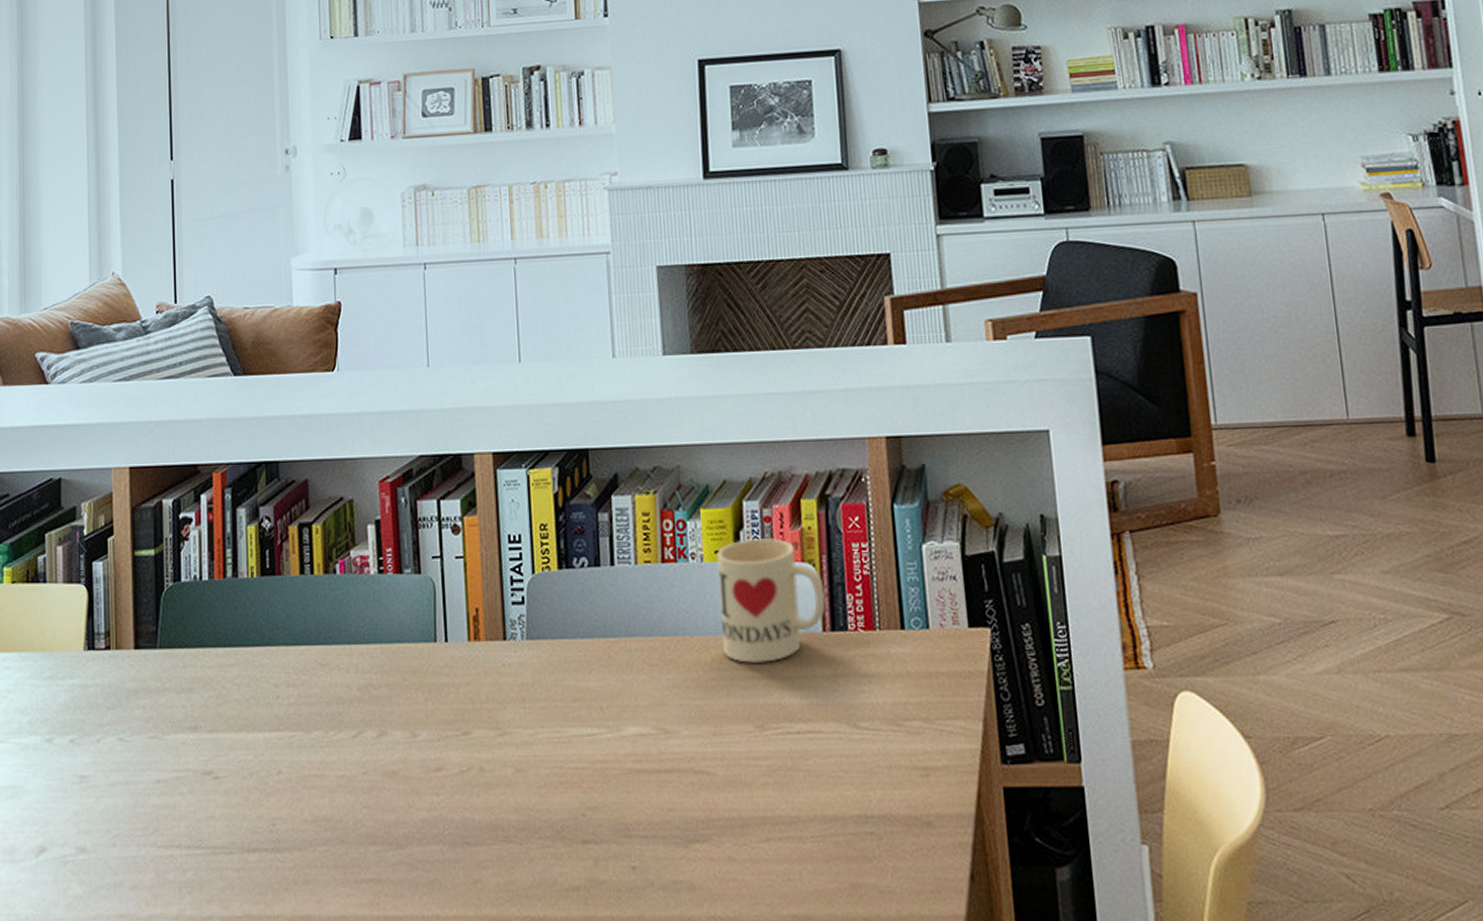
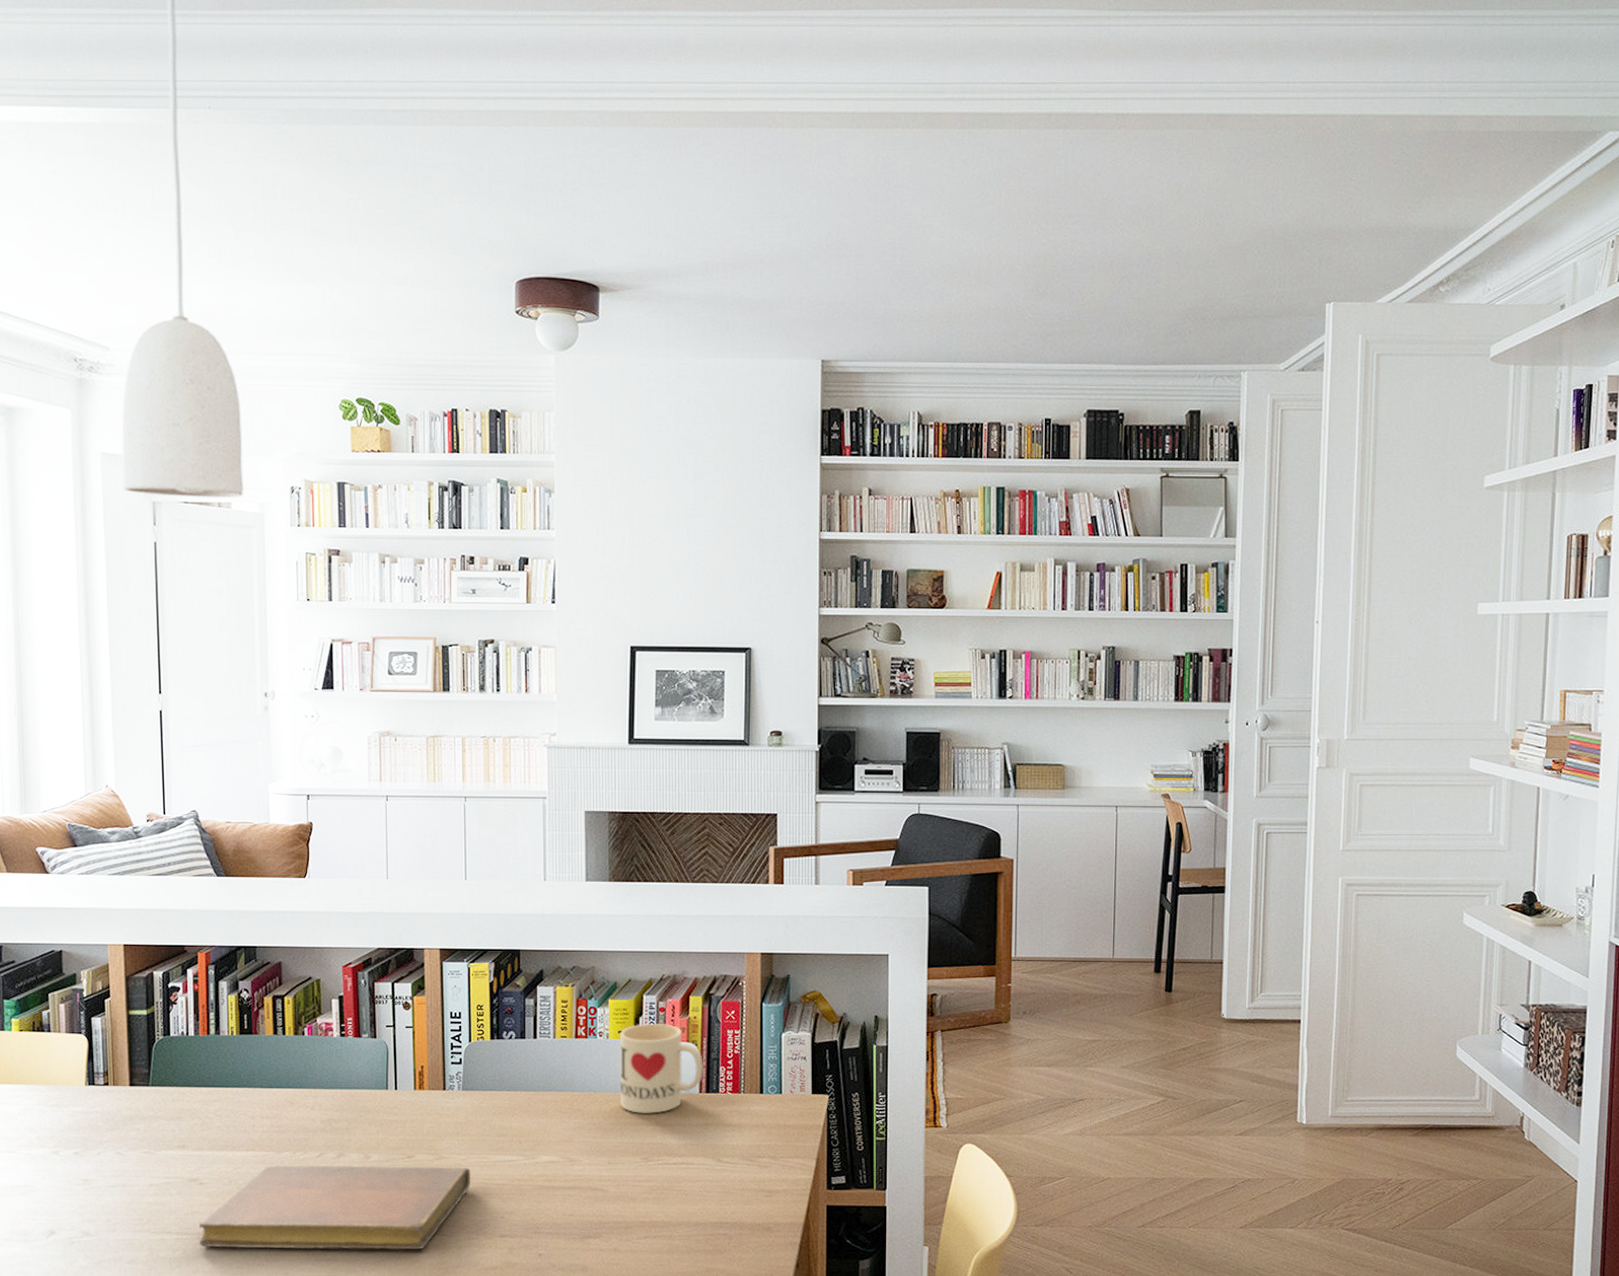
notebook: none [213,745,542,866] -> present [198,1165,470,1250]

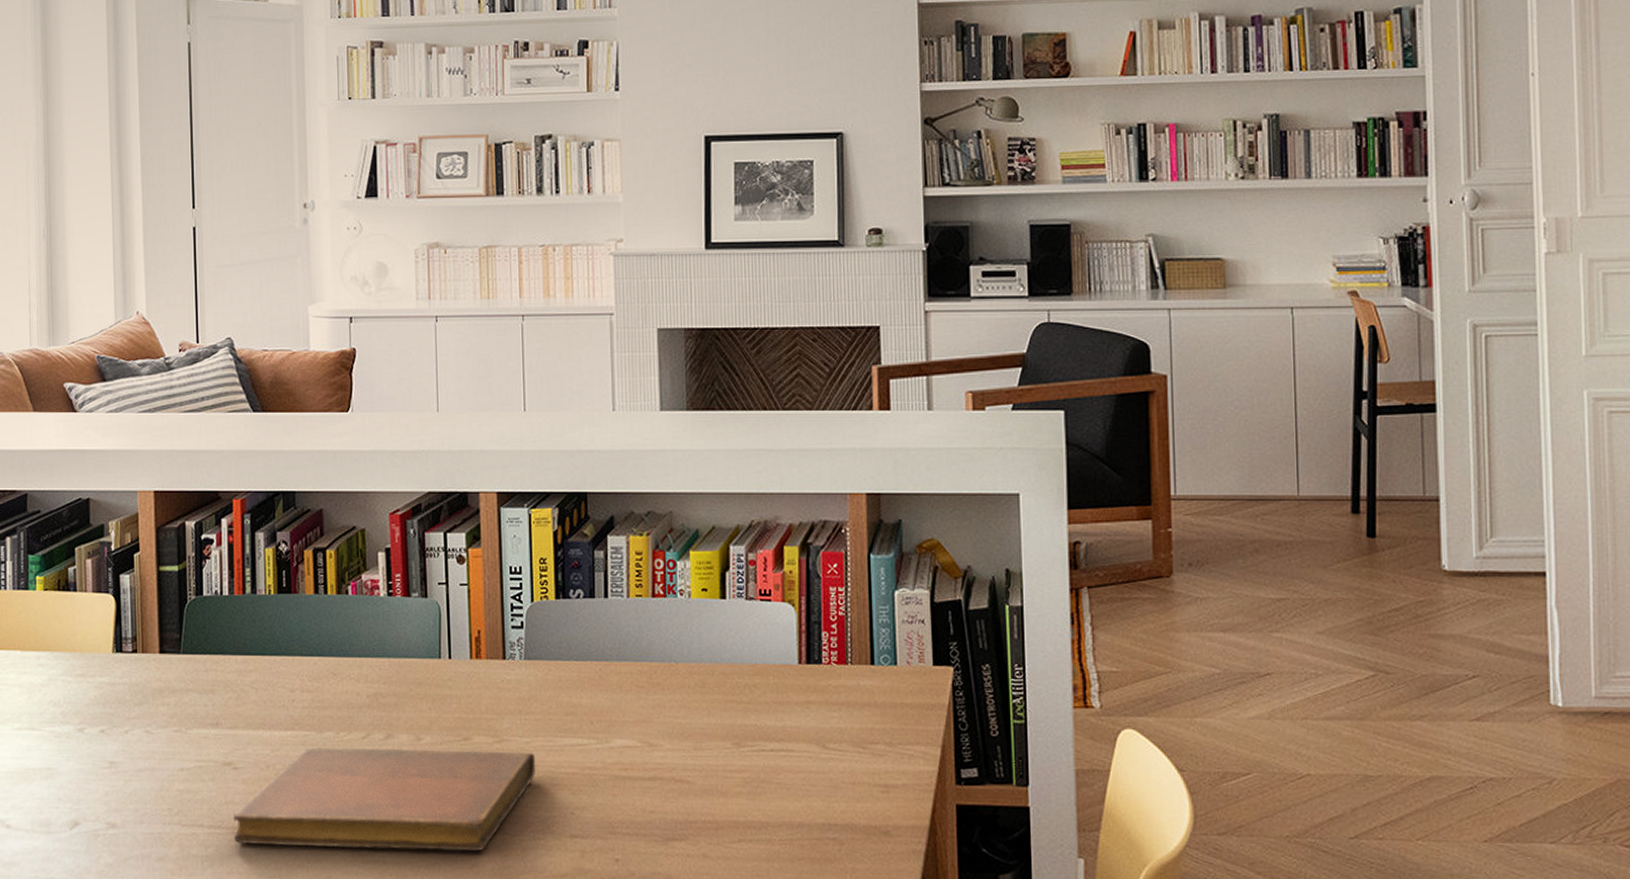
mug: present [619,1023,704,1113] -> none [704,579,803,689]

